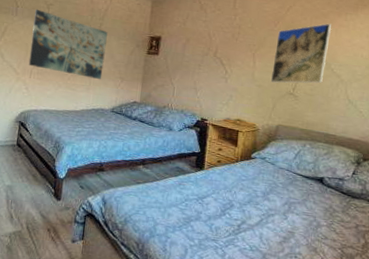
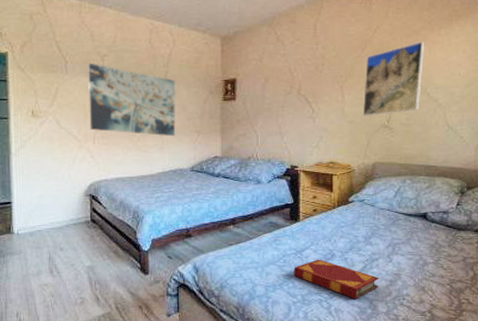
hardback book: none [193,207,273,251] -> present [294,259,379,299]

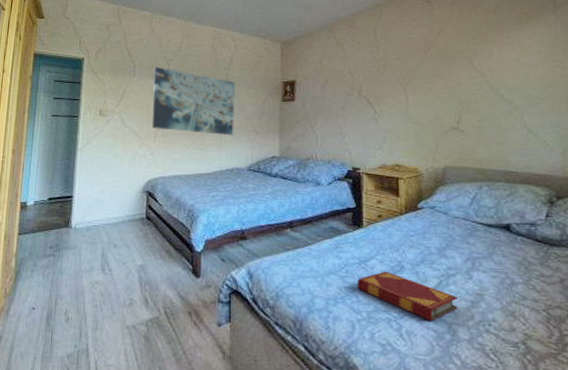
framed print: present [363,41,425,116] -> none [429,43,494,118]

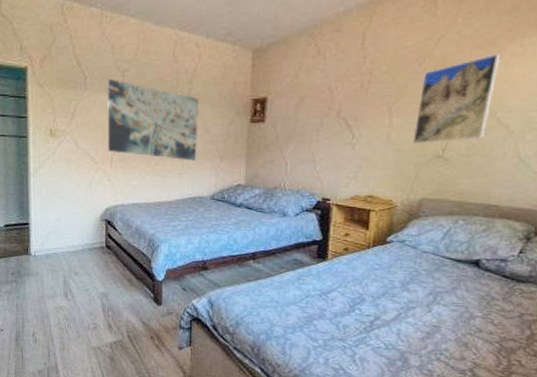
hardback book: present [358,271,458,321] -> none [316,302,414,349]
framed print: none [429,43,494,118] -> present [413,54,501,144]

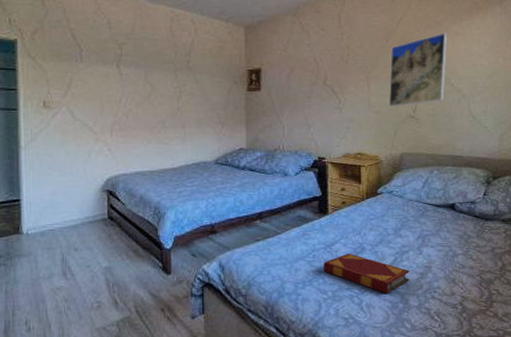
wall art: present [107,78,199,162] -> none [105,51,199,129]
hardback book: none [316,302,414,349] -> present [324,253,410,294]

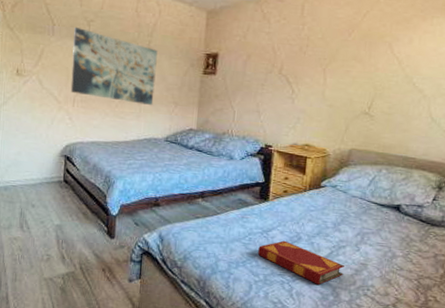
wall art: none [105,51,199,129] -> present [70,26,158,106]
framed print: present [389,33,448,107] -> none [344,29,415,102]

